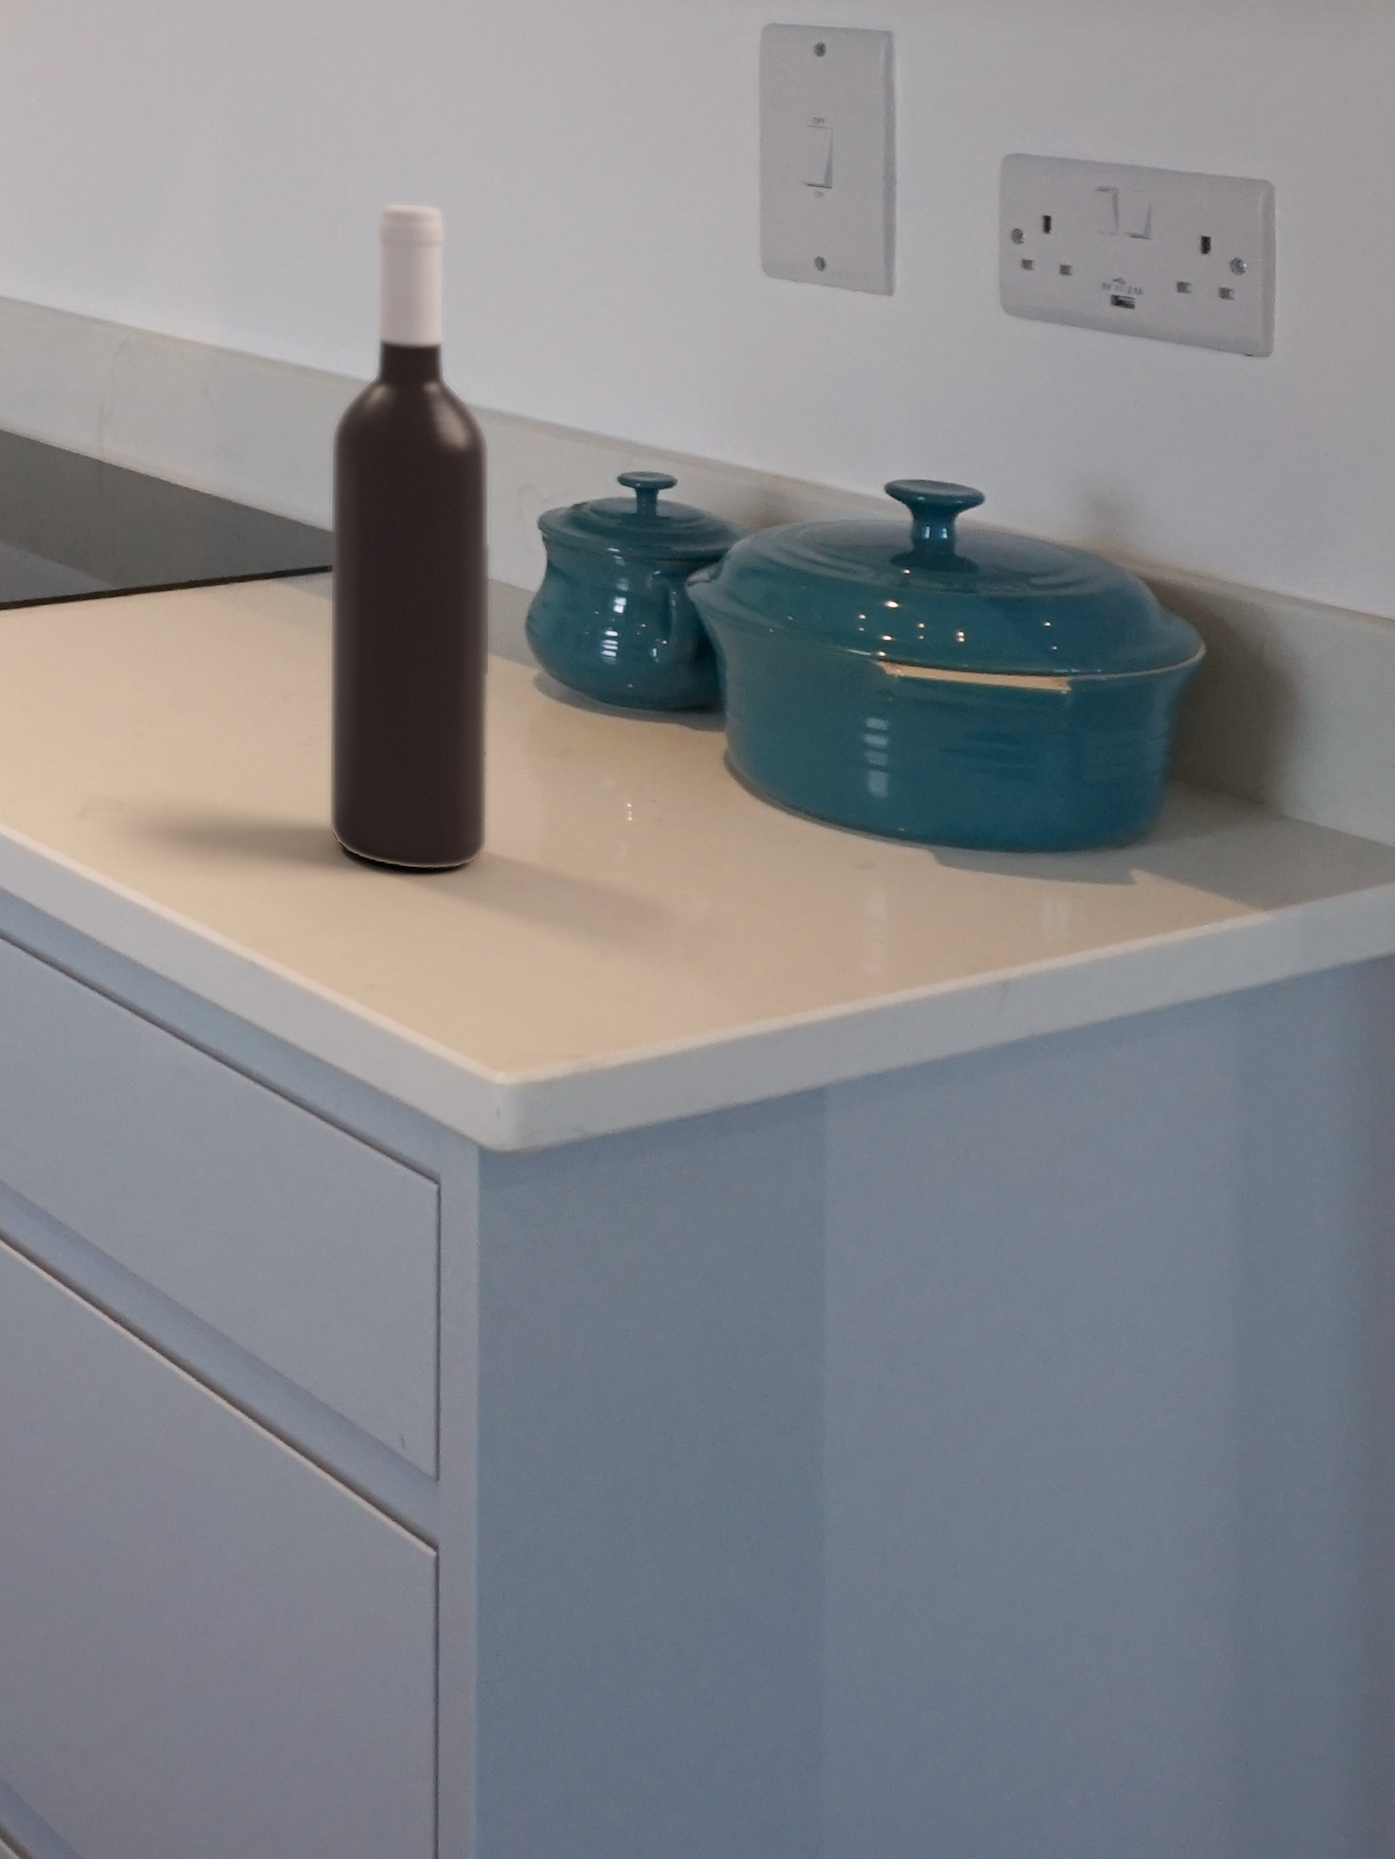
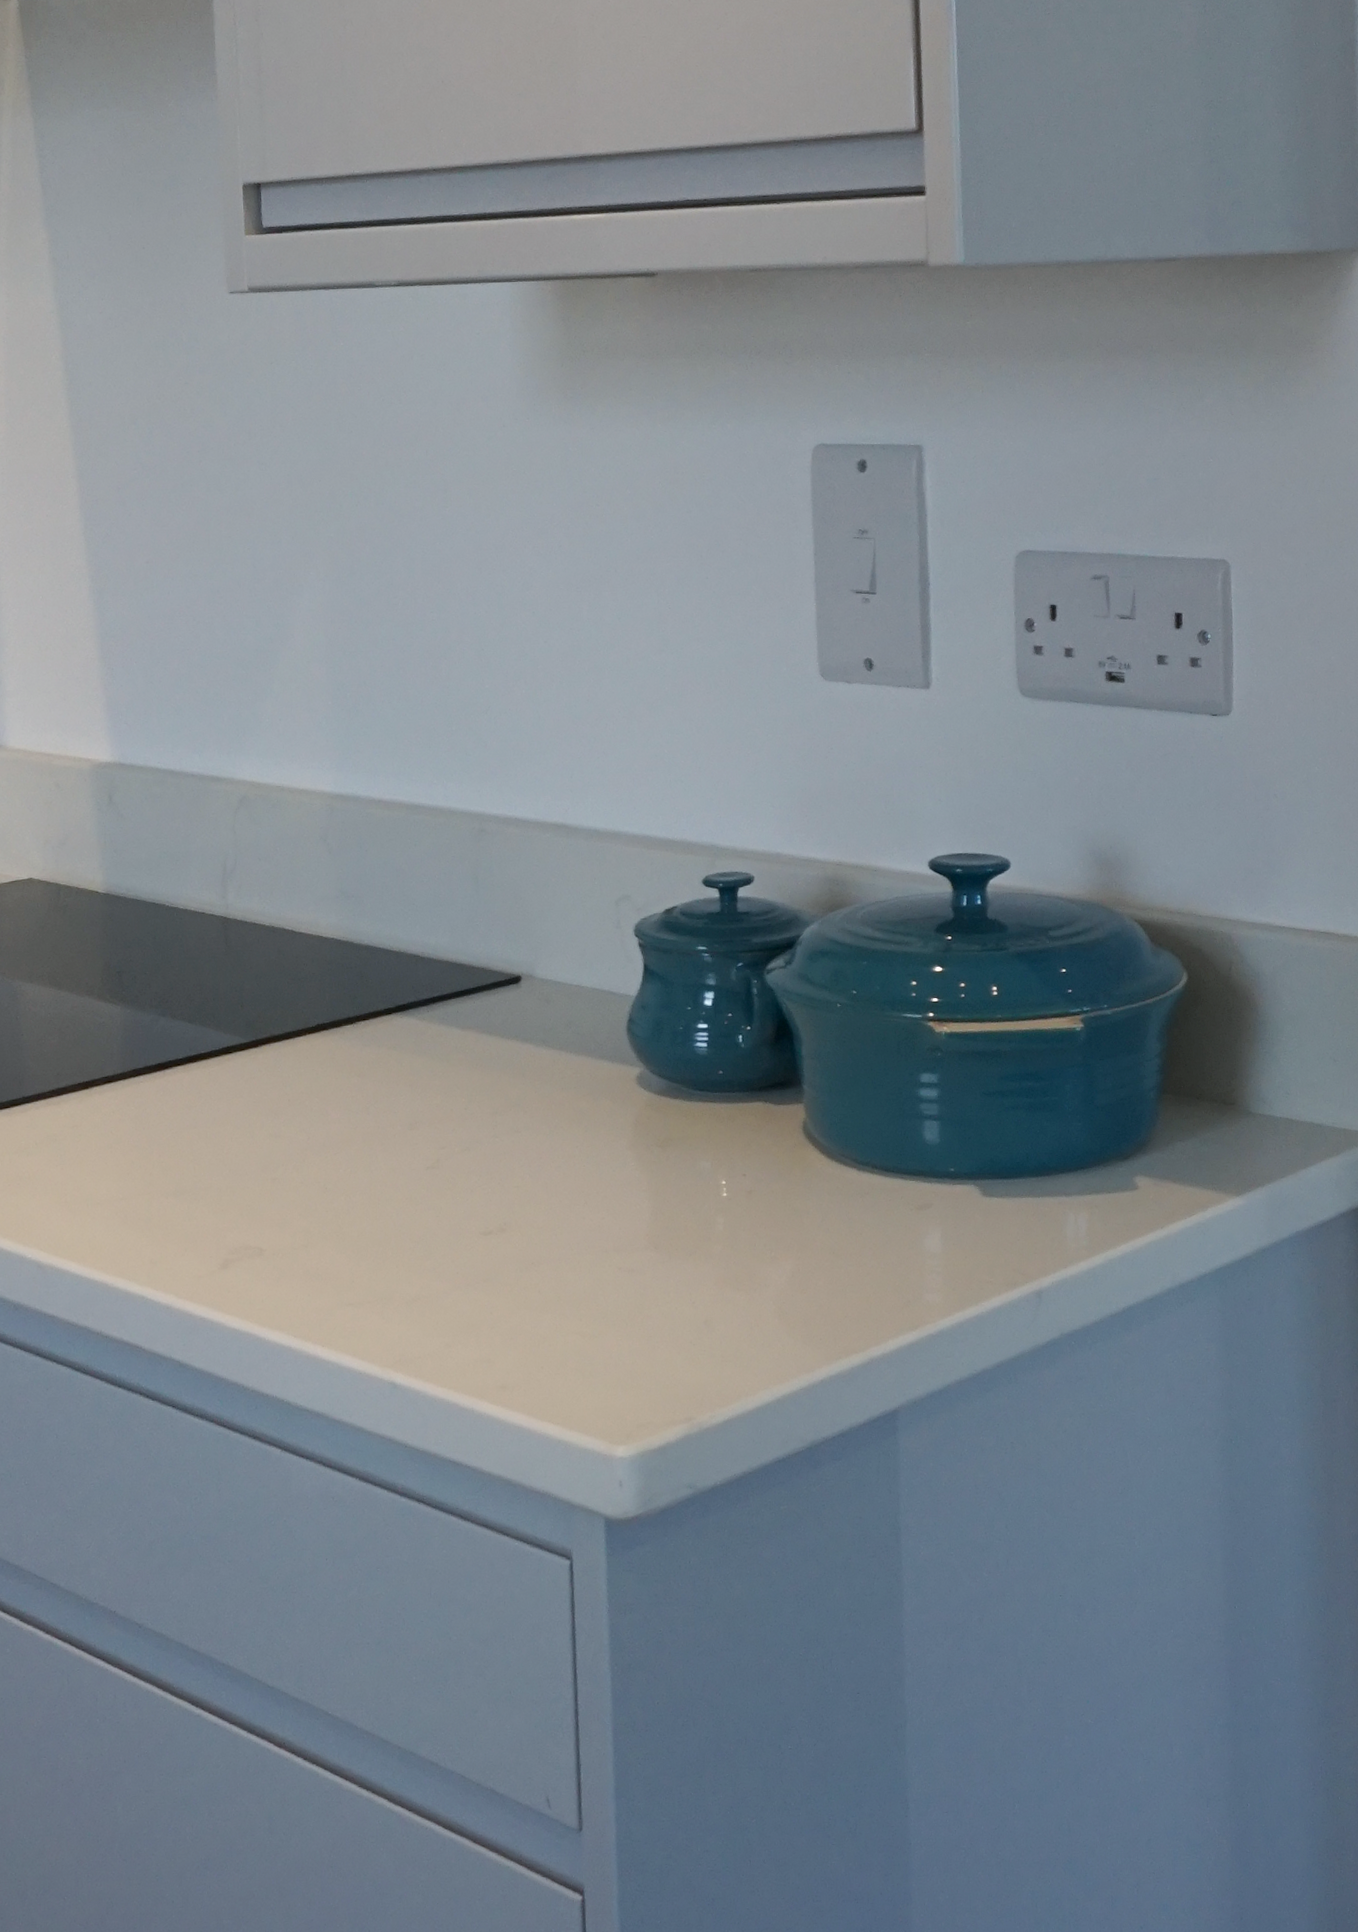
wine bottle: present [328,202,491,872] -> none [443,636,602,1273]

